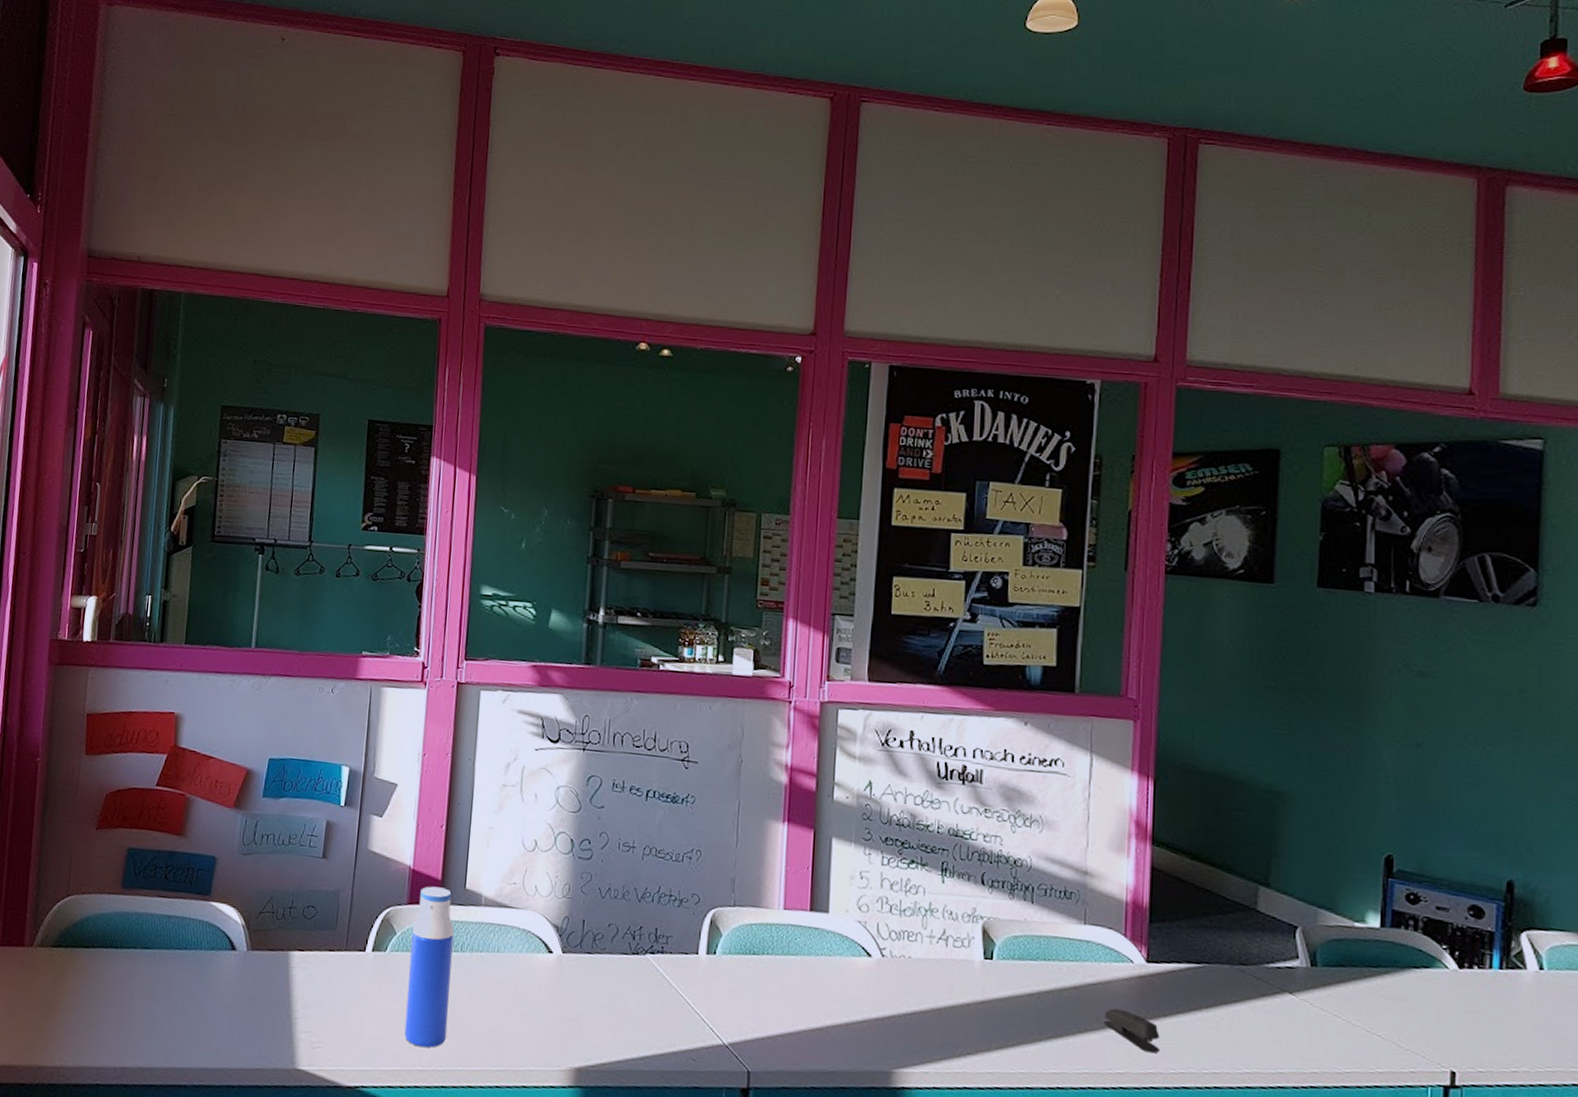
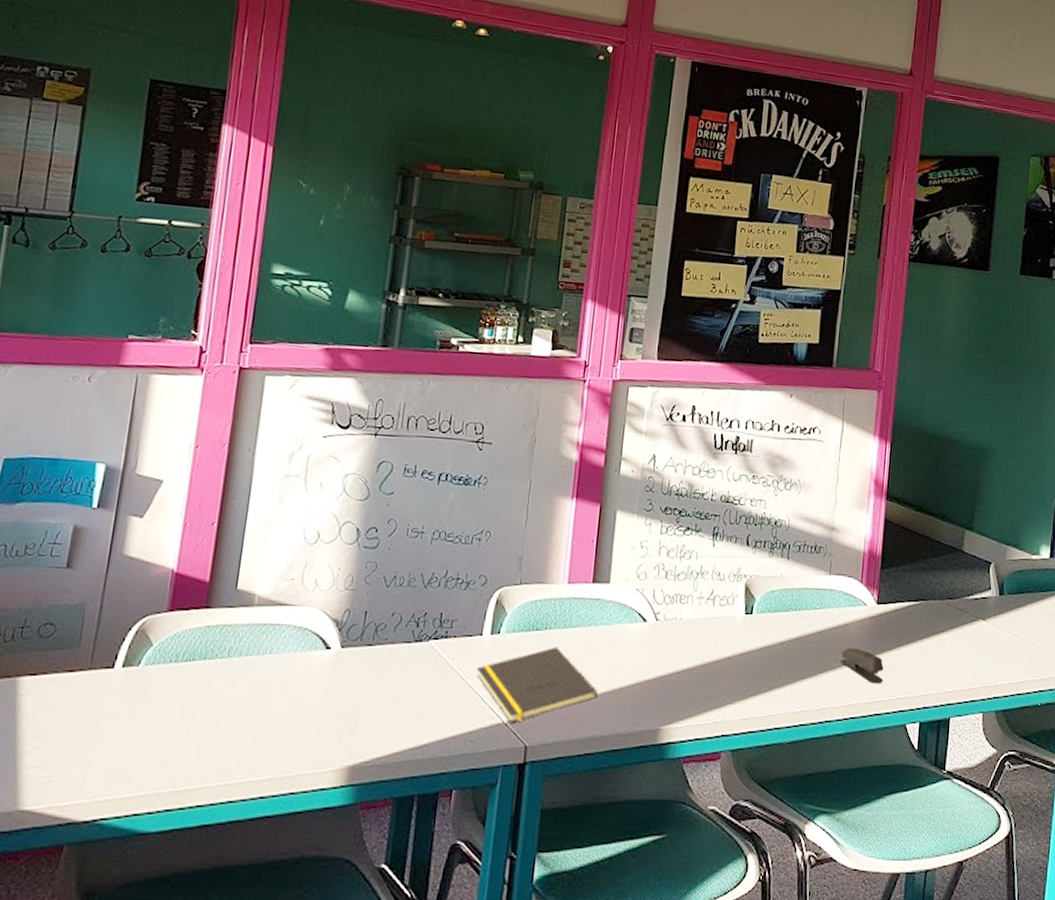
water bottle: present [404,886,454,1048] -> none [156,589,222,767]
notepad: none [694,973,823,1046] -> present [477,646,599,723]

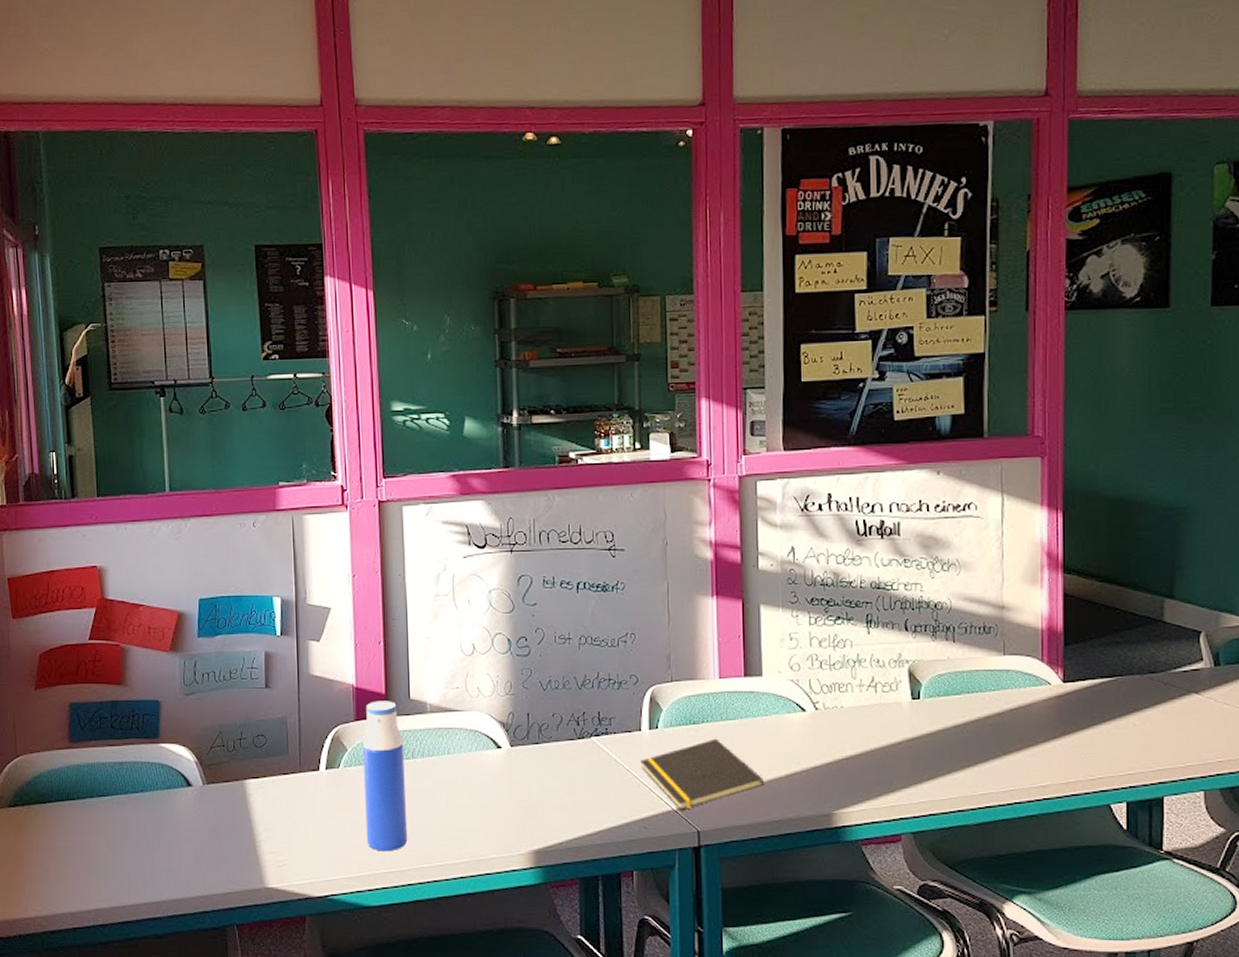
water bottle: none [156,589,222,767] -> present [362,701,408,852]
stapler: present [840,647,884,684] -> none [1026,728,1078,764]

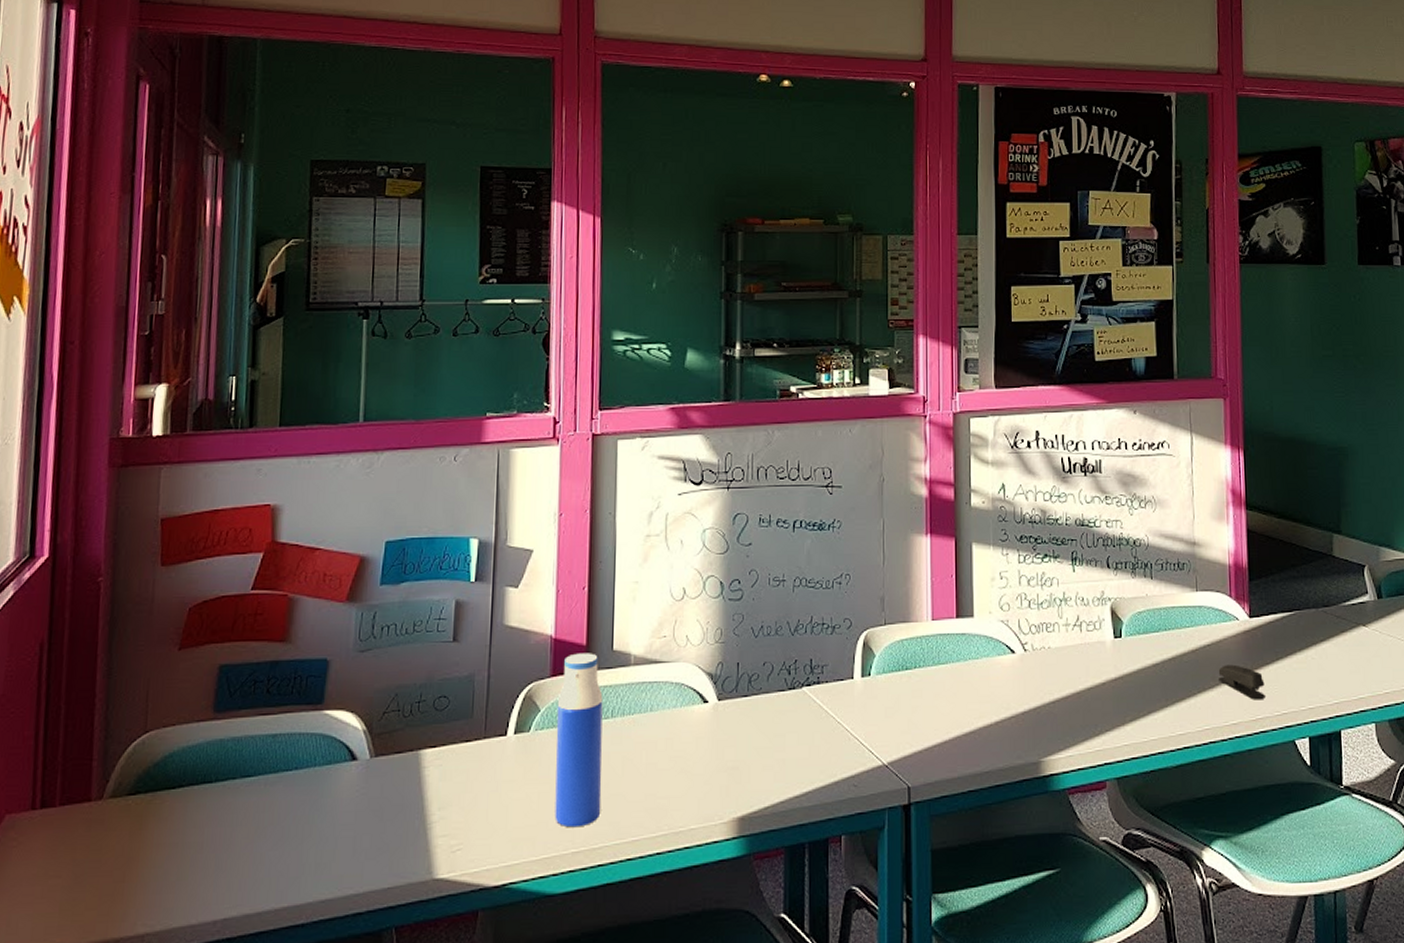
notepad: present [640,738,765,810] -> none [852,684,975,764]
stapler: none [1026,728,1078,764] -> present [1218,664,1265,700]

